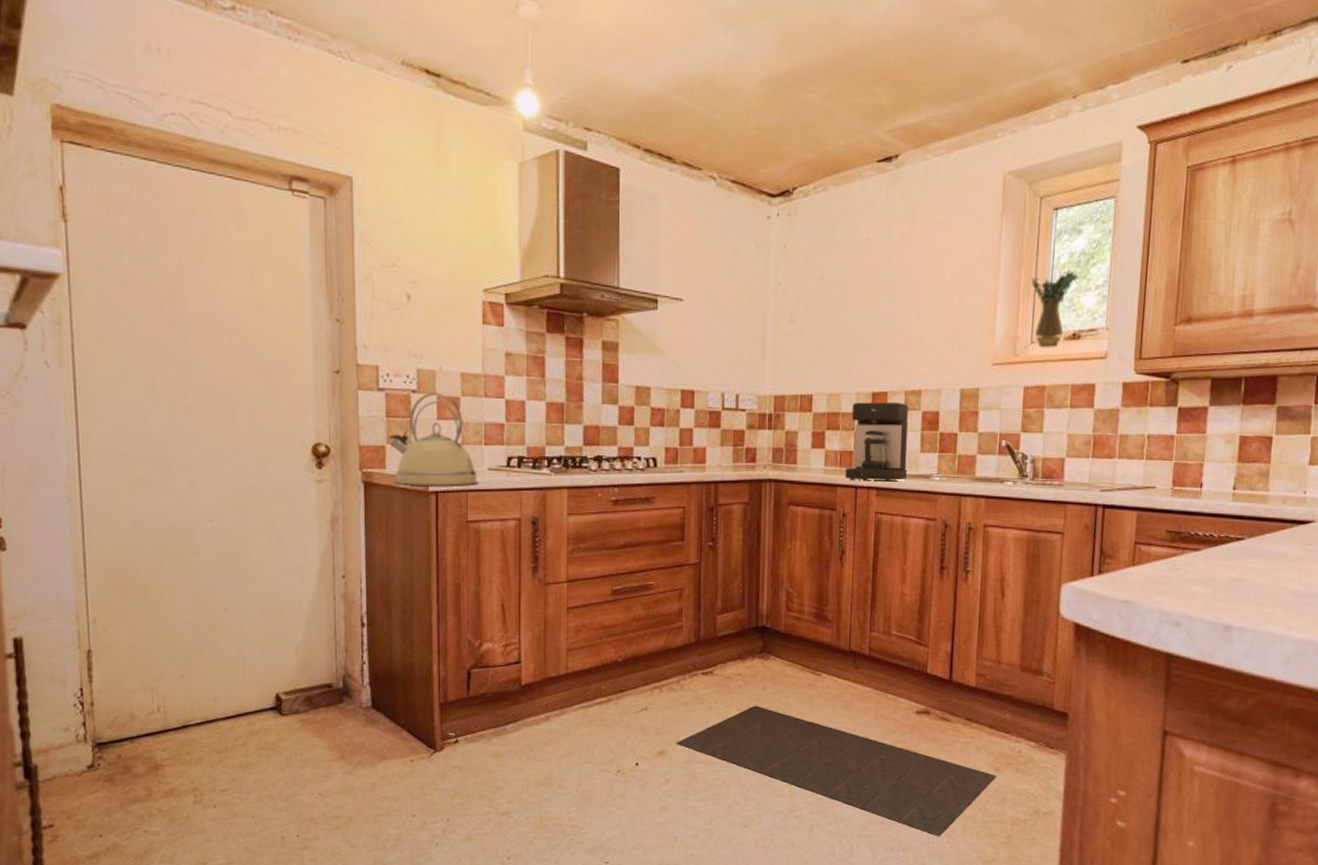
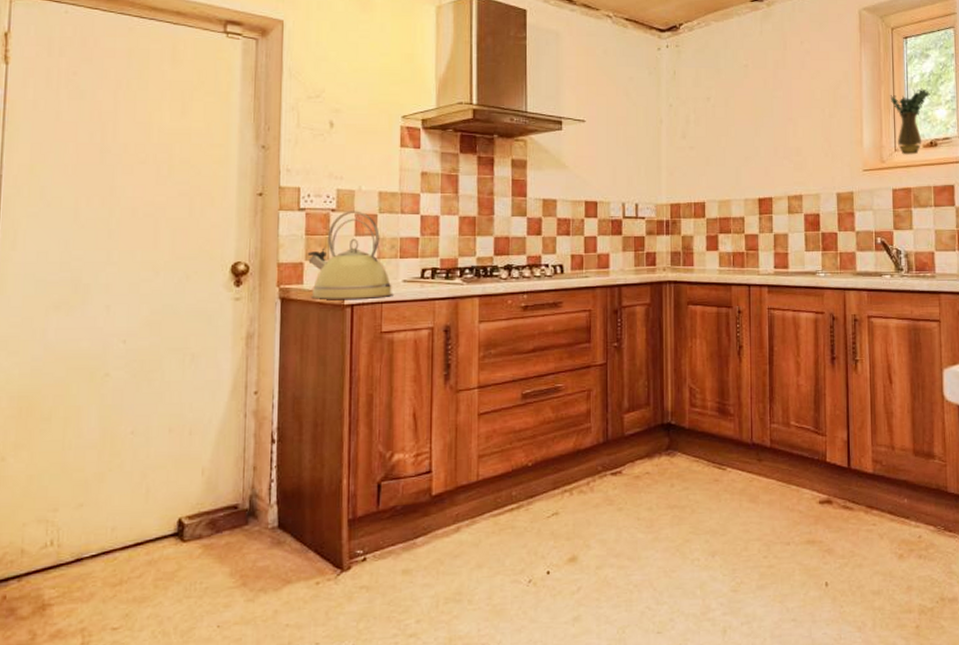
floor mat: present [676,705,997,837] -> none [587,503,901,632]
coffee maker: present [844,401,909,482] -> none [738,206,795,279]

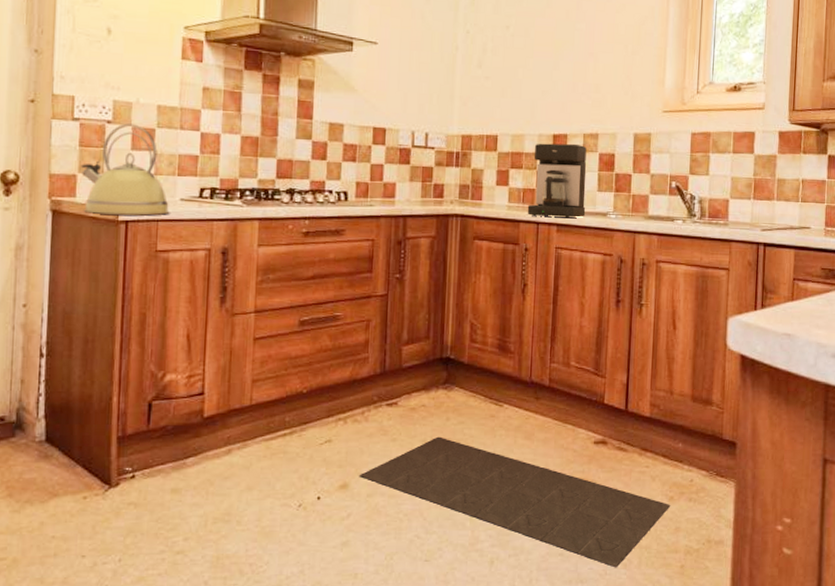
floor mat: none [587,503,901,632] -> present [358,436,671,568]
coffee maker: none [738,206,795,279] -> present [527,143,587,218]
vase: present [890,87,930,155] -> none [696,29,738,99]

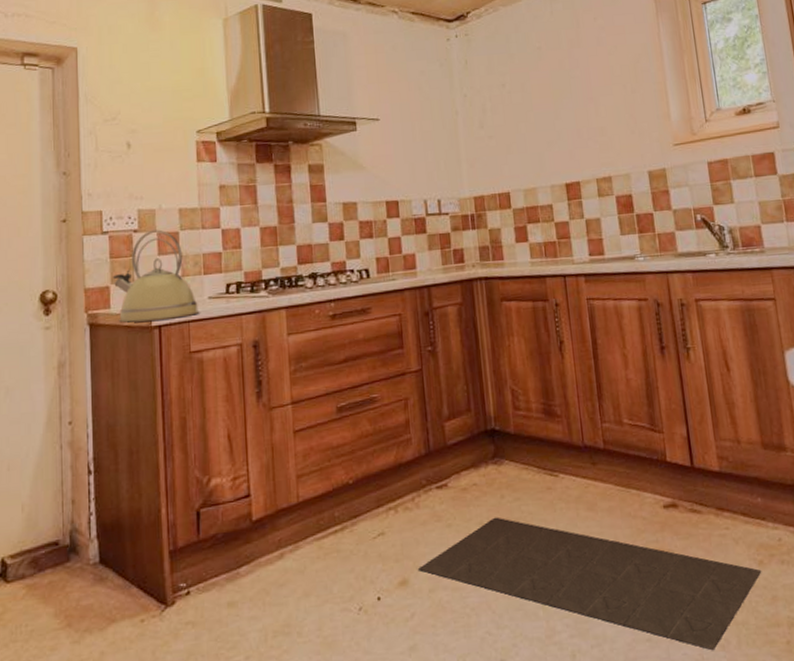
coffee maker: present [527,143,587,218] -> none [549,189,612,269]

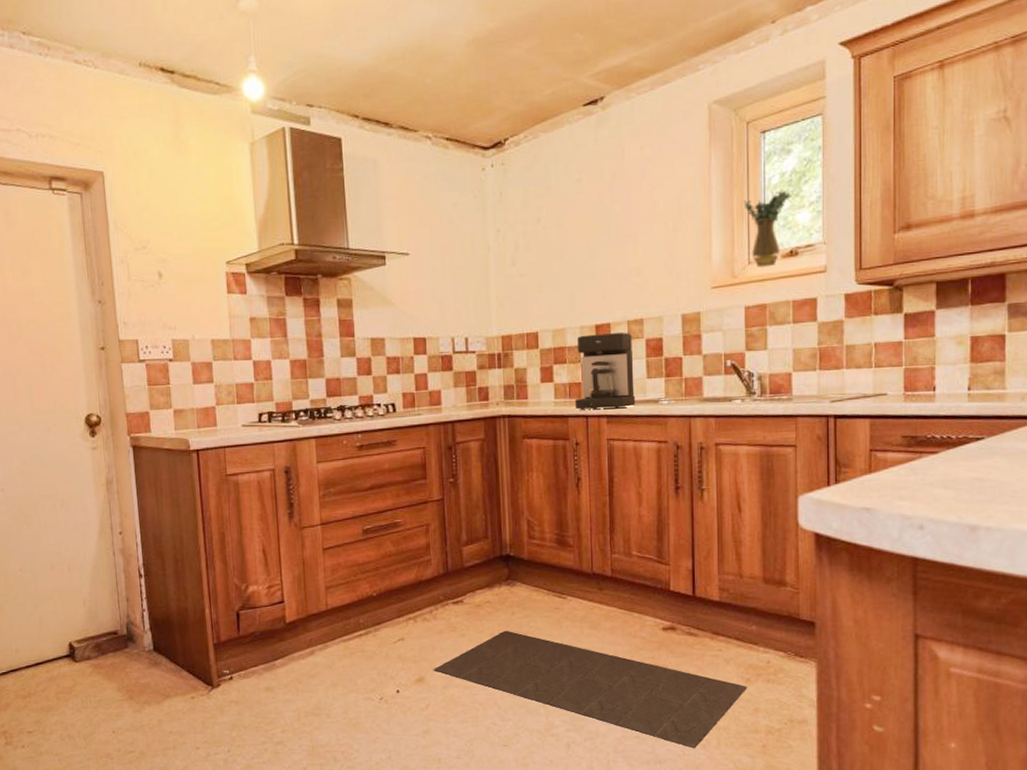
kettle: present [112,229,200,324] -> none [151,359,234,447]
coffee maker: none [549,189,612,269] -> present [574,332,636,410]
vase: none [694,52,737,125] -> present [743,188,791,268]

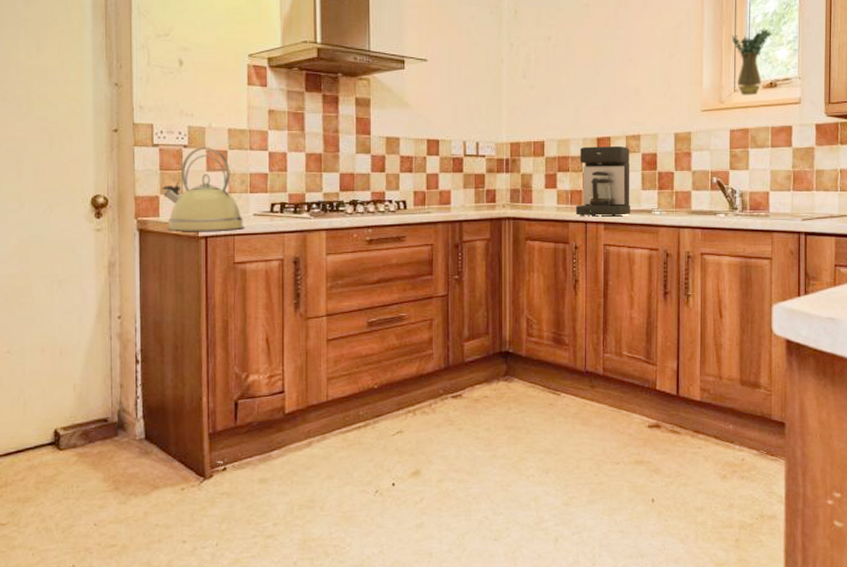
kettle: none [151,359,234,447] -> present [162,147,245,232]
floor mat: present [433,630,748,749] -> none [429,425,724,543]

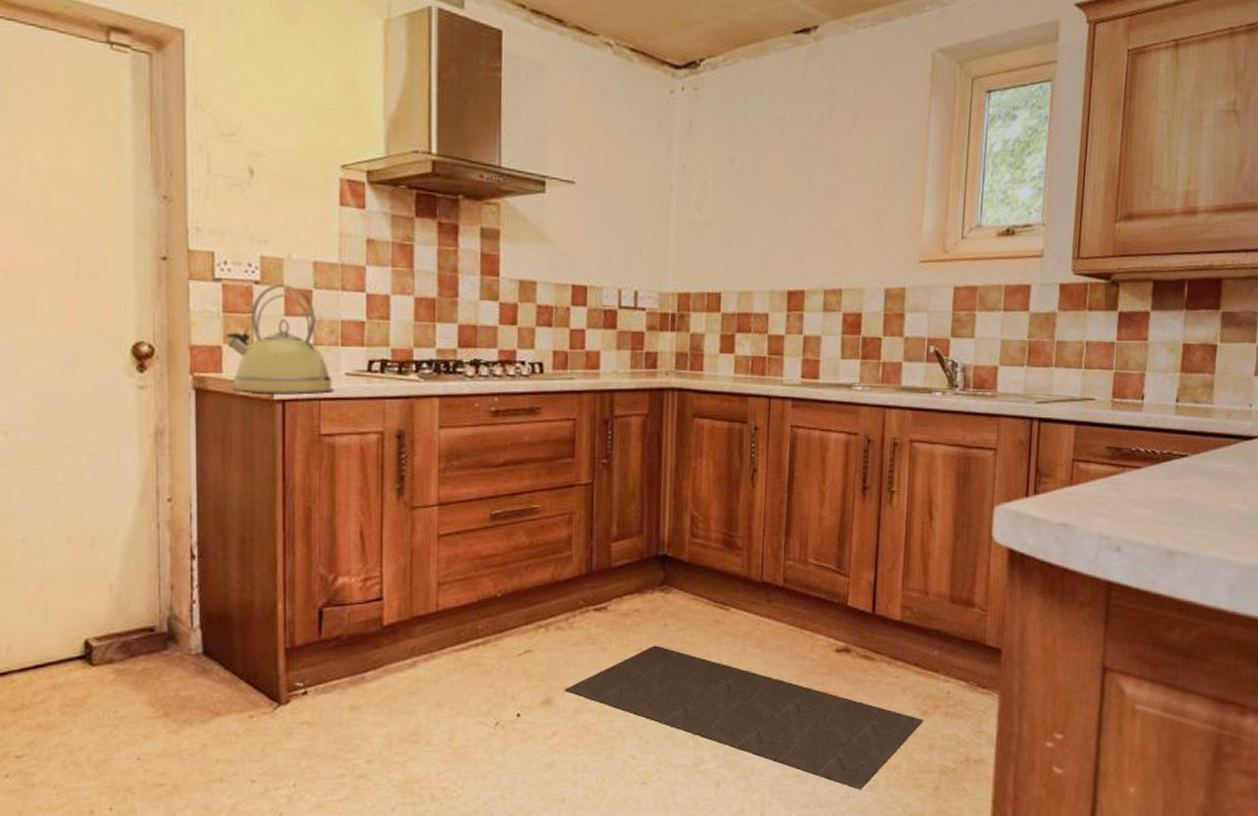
floor mat: none [429,425,724,543] -> present [564,645,924,790]
coffee maker: present [575,145,631,217] -> none [756,301,828,391]
vase: present [731,27,772,96] -> none [962,158,1013,245]

